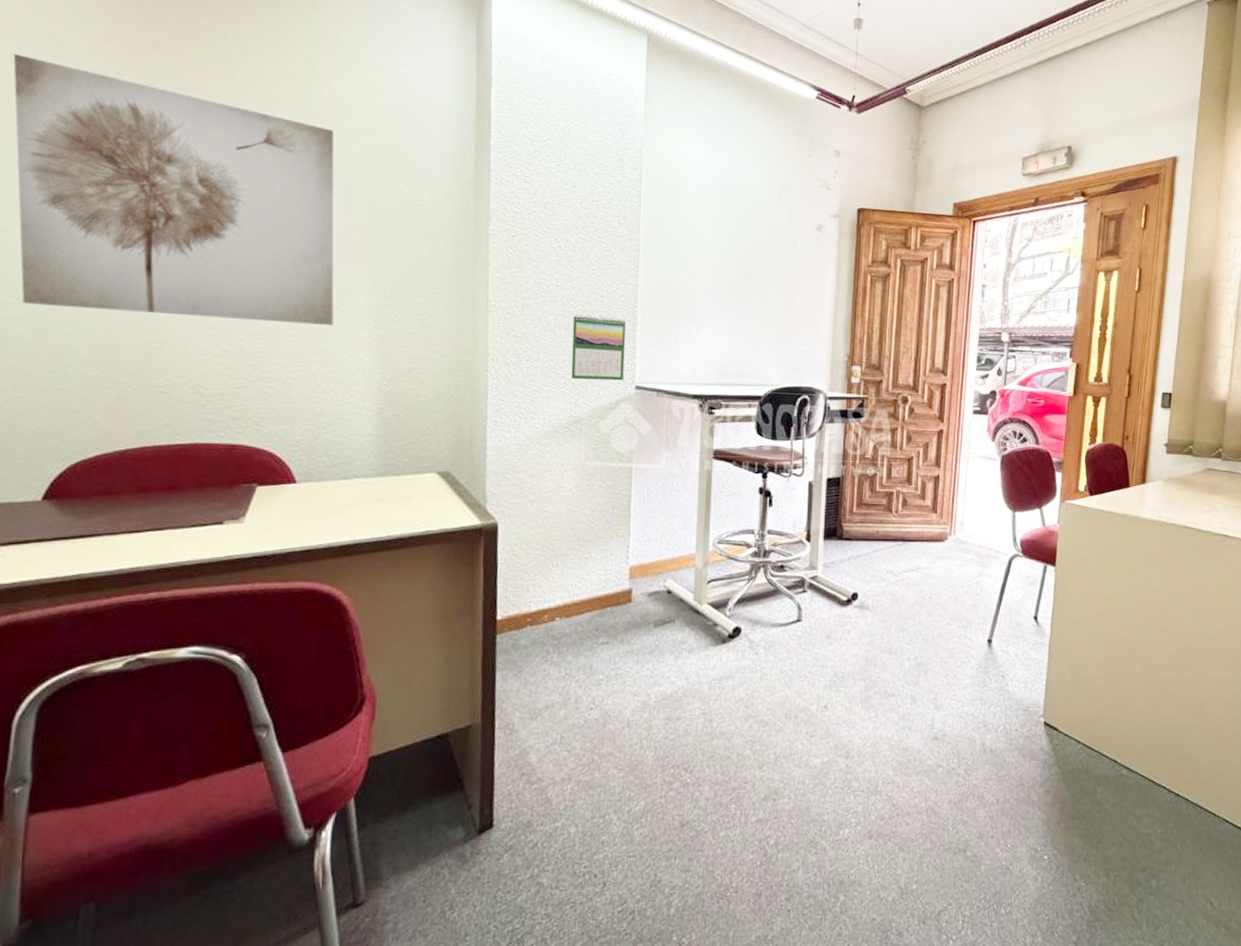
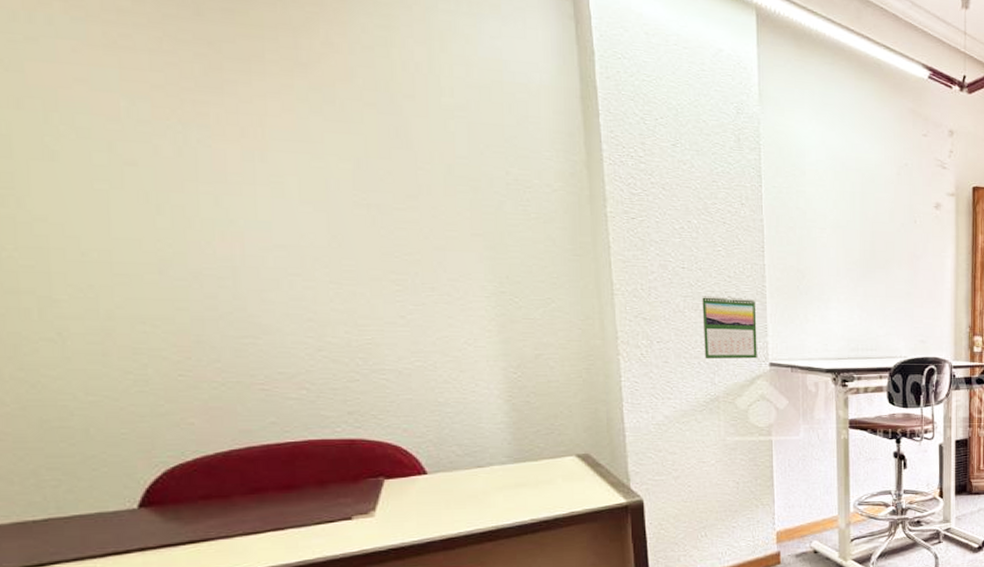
wall art: present [13,54,334,325] -> none [16,15,448,314]

